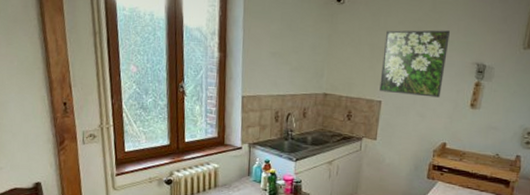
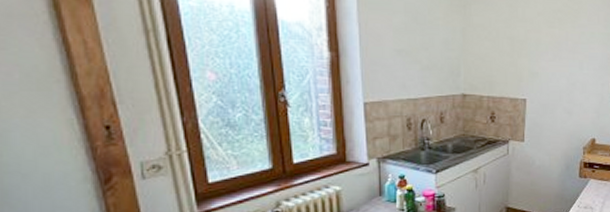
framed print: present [379,30,450,98] -> none [523,21,590,92]

